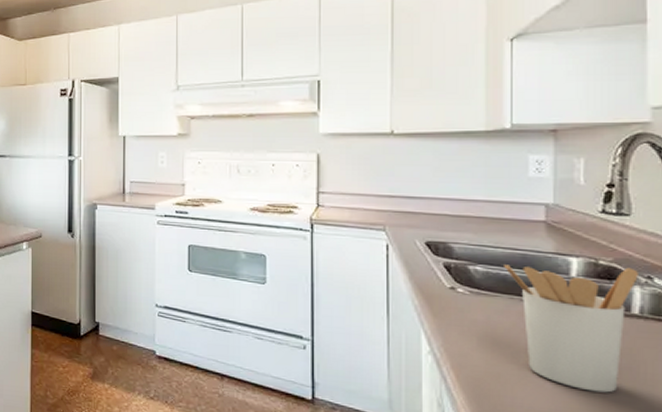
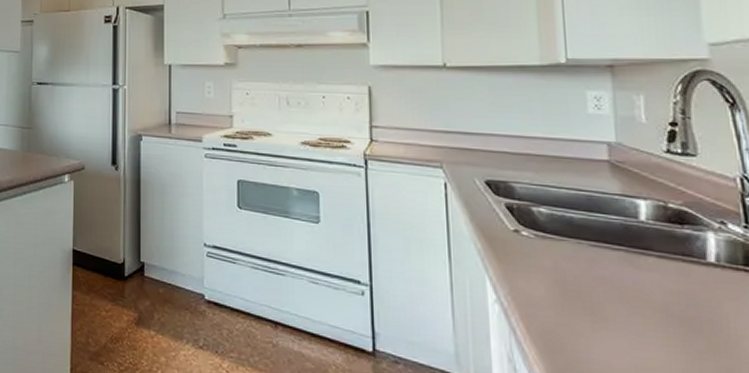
utensil holder: present [504,264,638,393] -> none [569,206,711,350]

